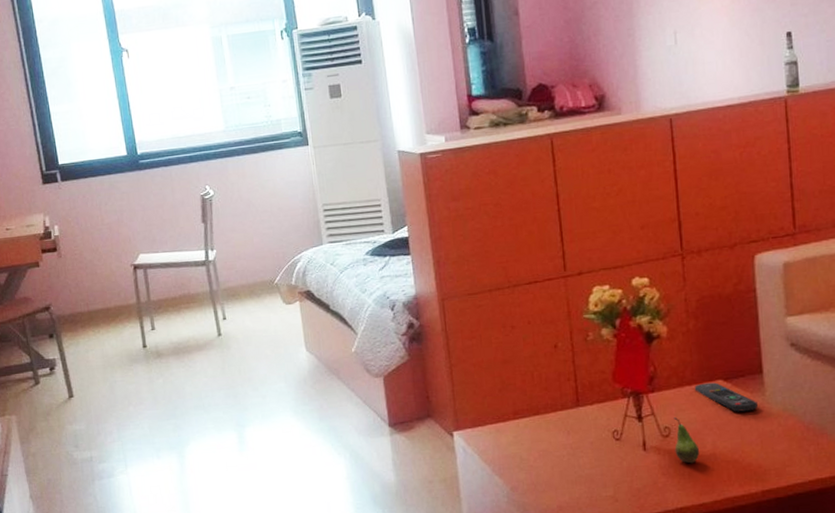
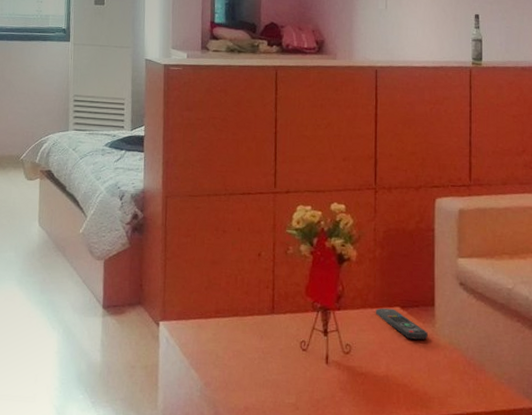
fruit: present [674,417,700,464] -> none [353,336,375,382]

